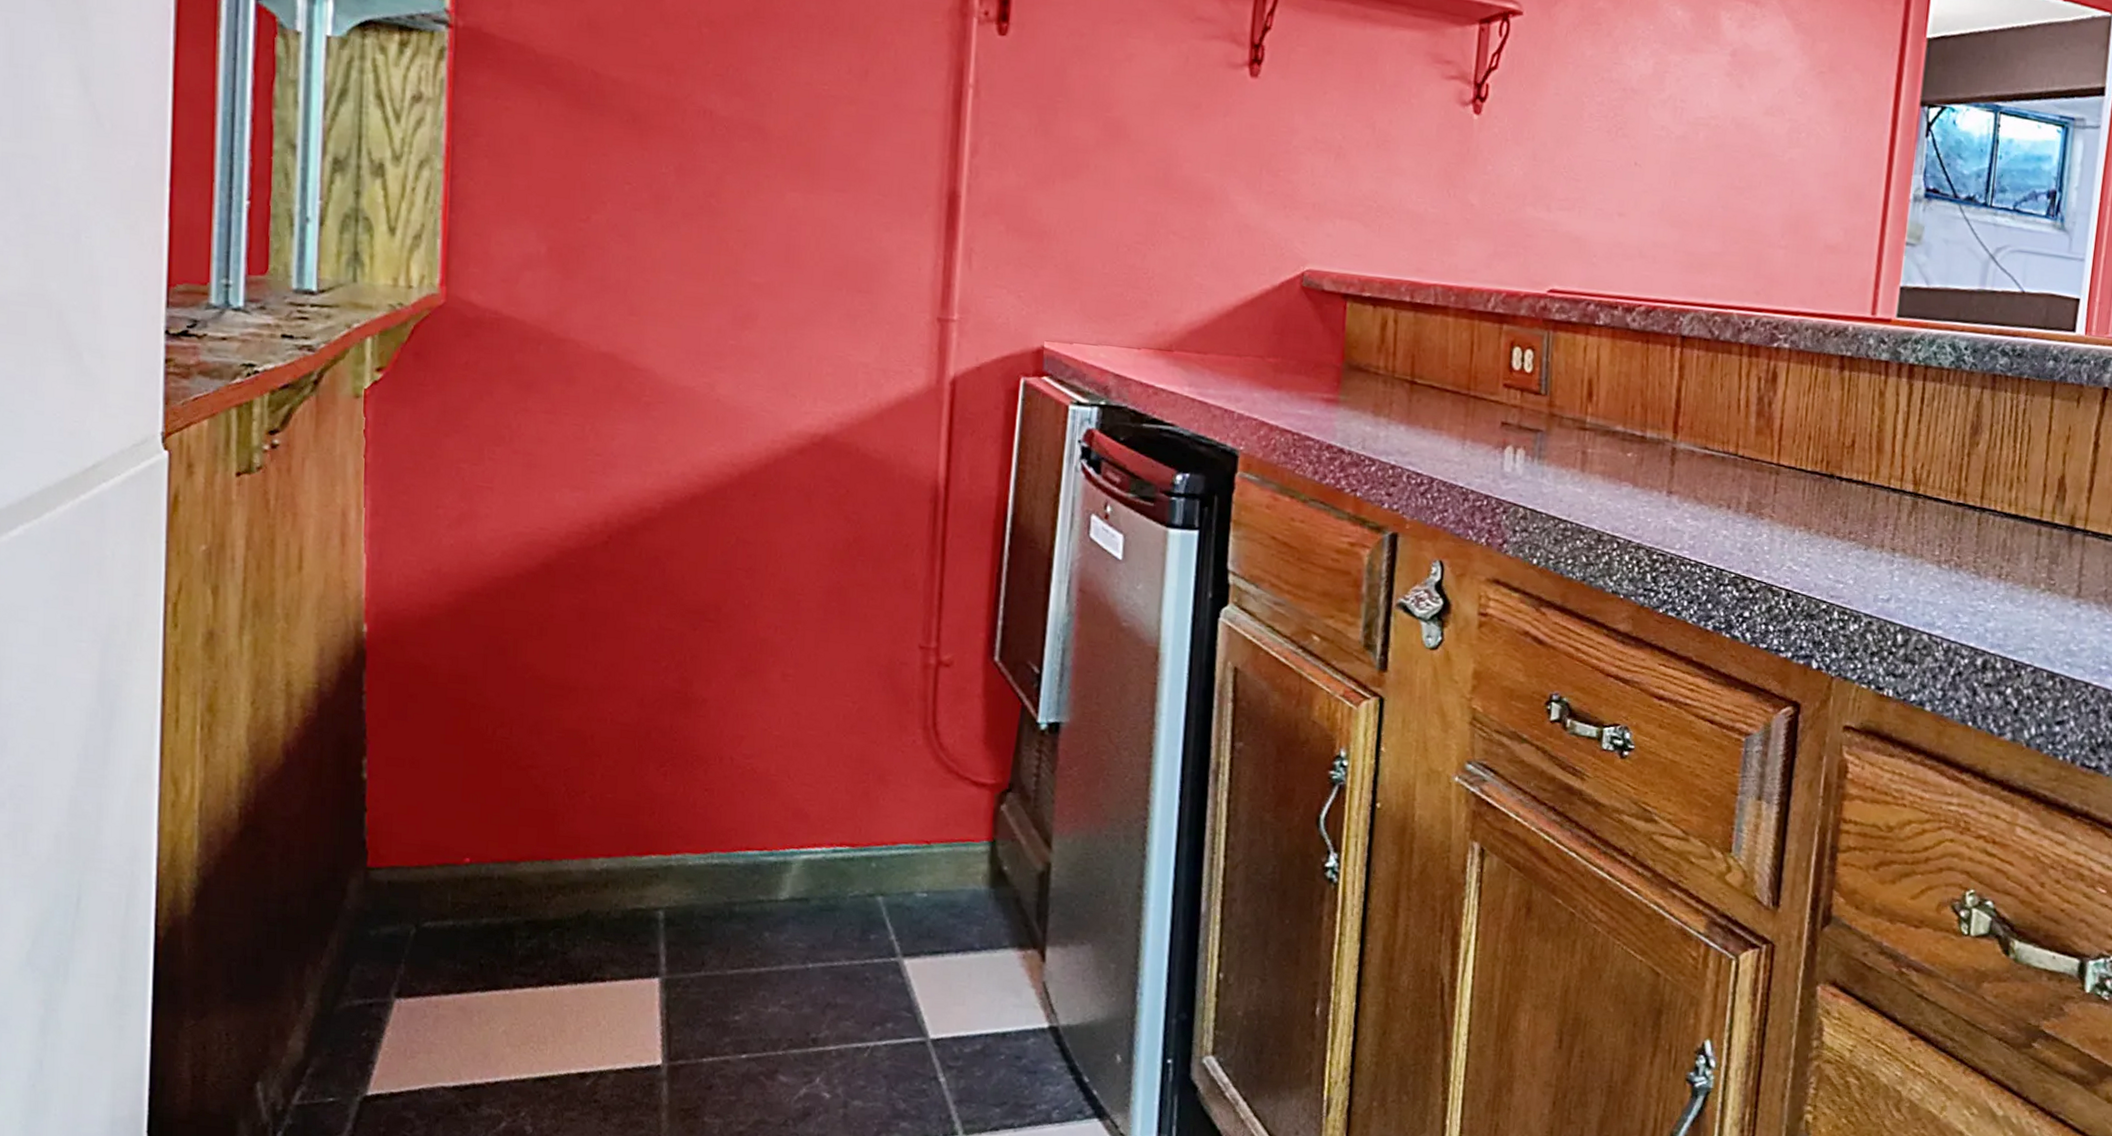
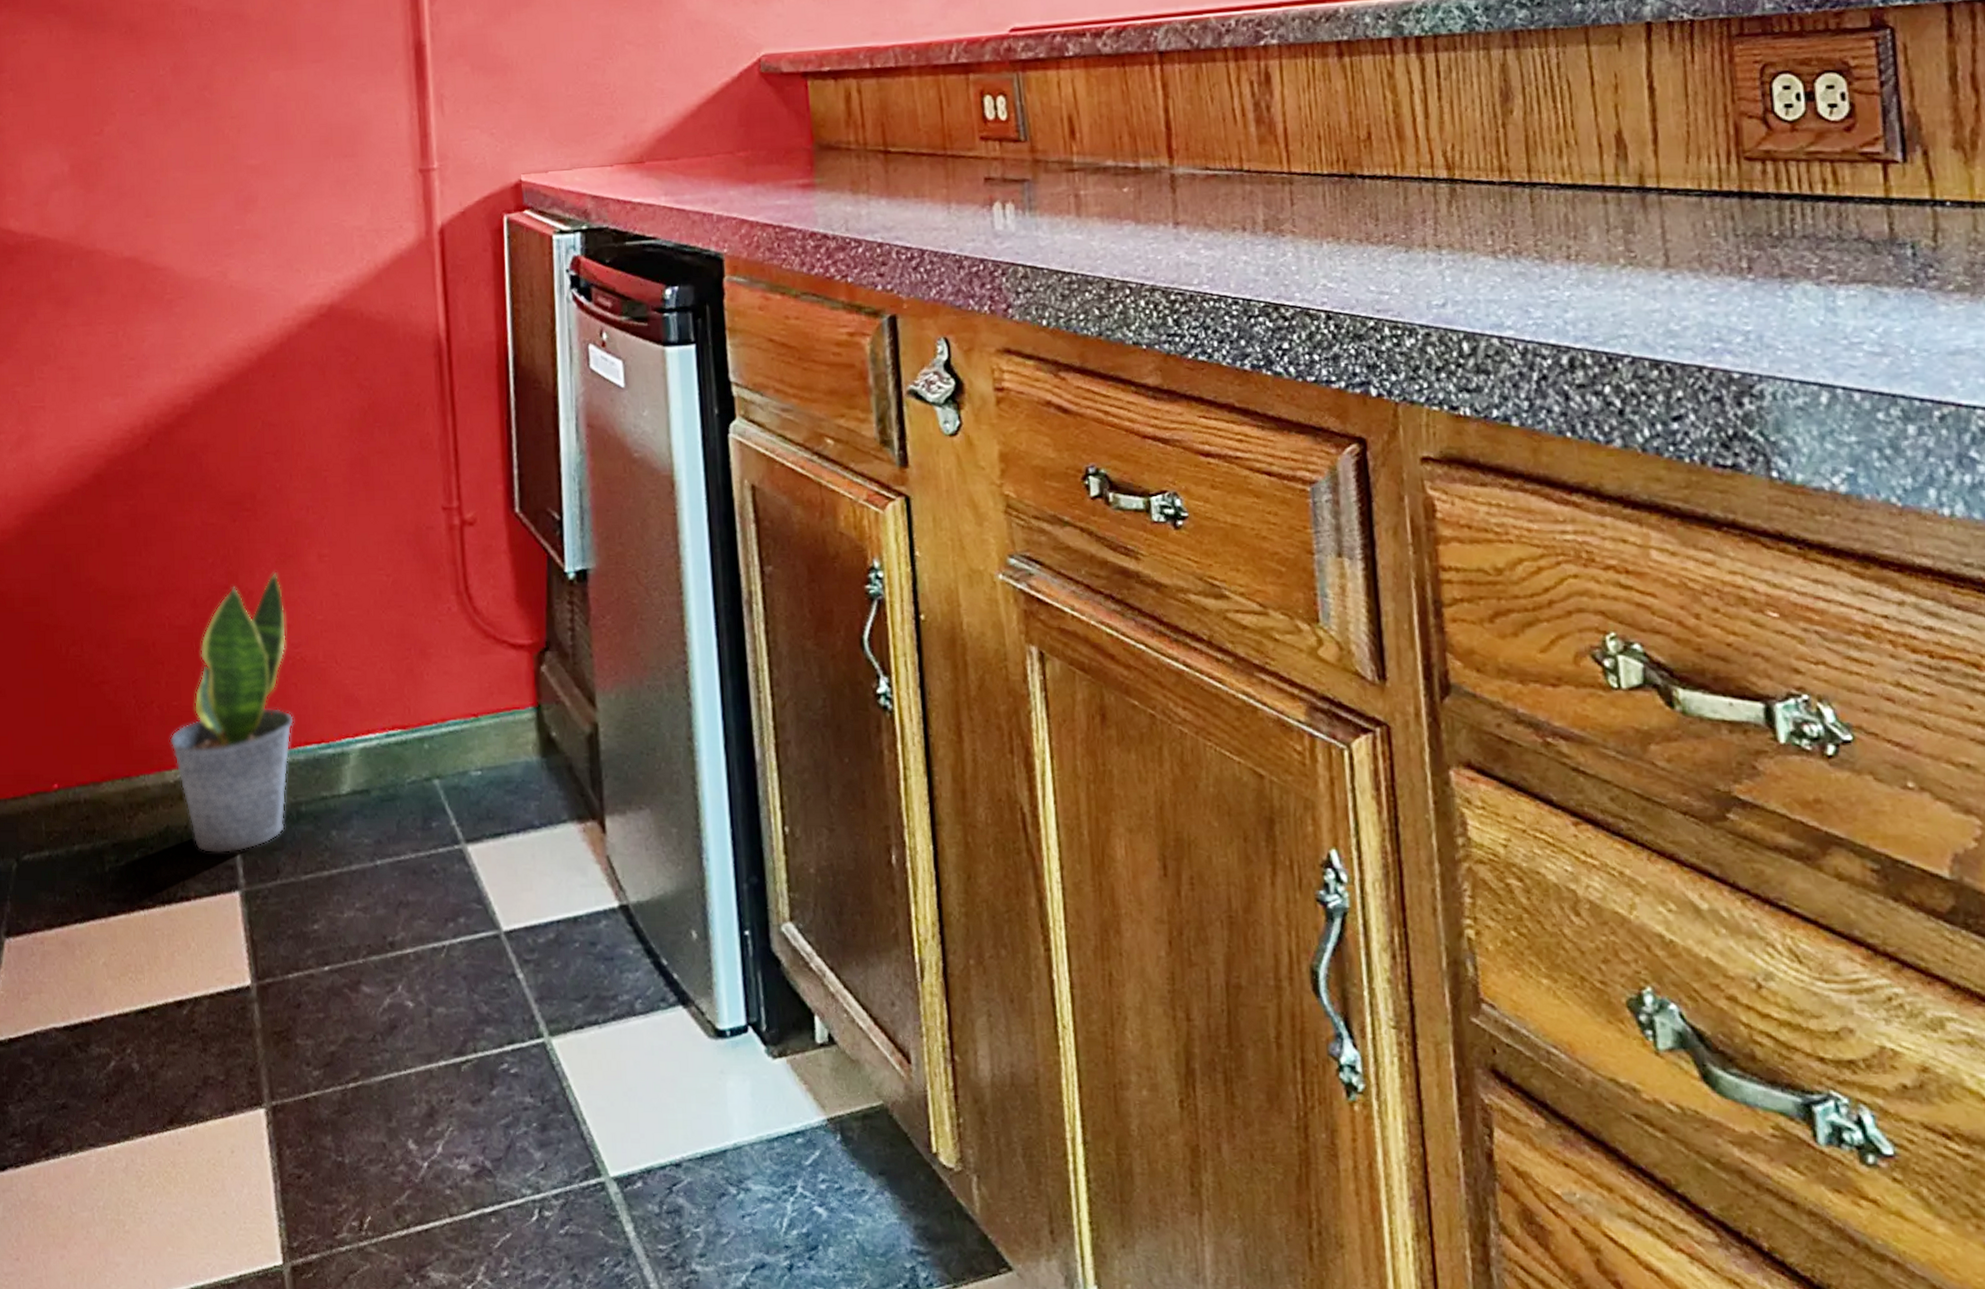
potted plant: none [599,684,740,942] -> present [169,572,294,854]

